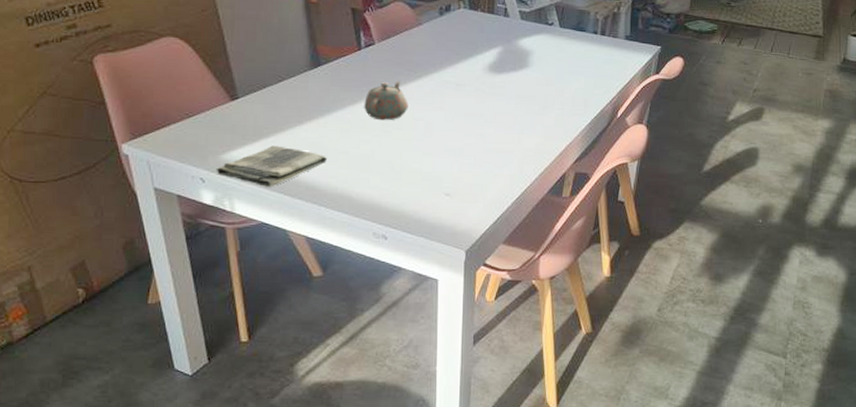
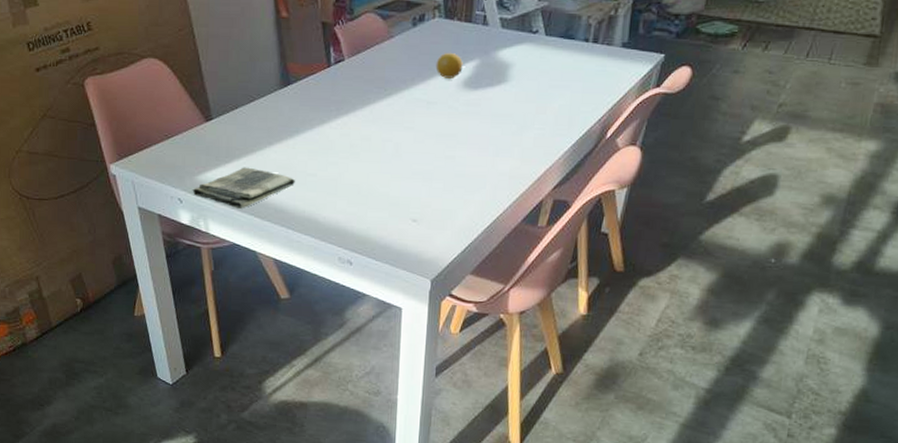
teapot: present [364,81,409,121] -> none [332,99,377,142]
fruit: none [462,40,488,63] -> present [435,53,463,78]

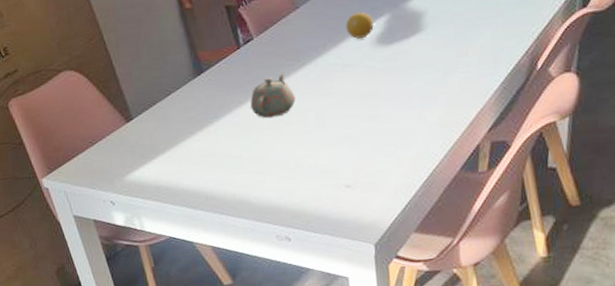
dish towel: present [192,167,295,209] -> none [122,160,222,202]
teapot: none [332,99,377,142] -> present [250,73,296,119]

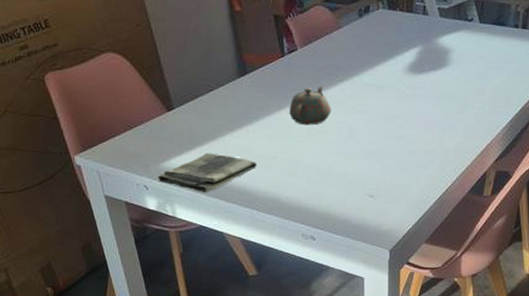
dish towel: none [122,160,222,202] -> present [157,153,257,192]
fruit: present [345,12,374,39] -> none [382,41,407,64]

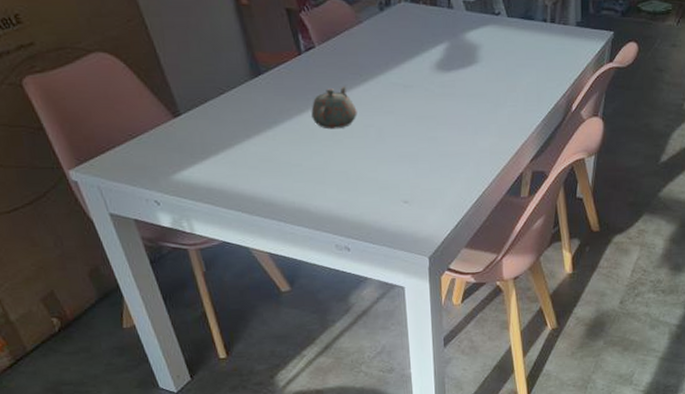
dish towel: present [157,153,257,192] -> none [169,162,280,206]

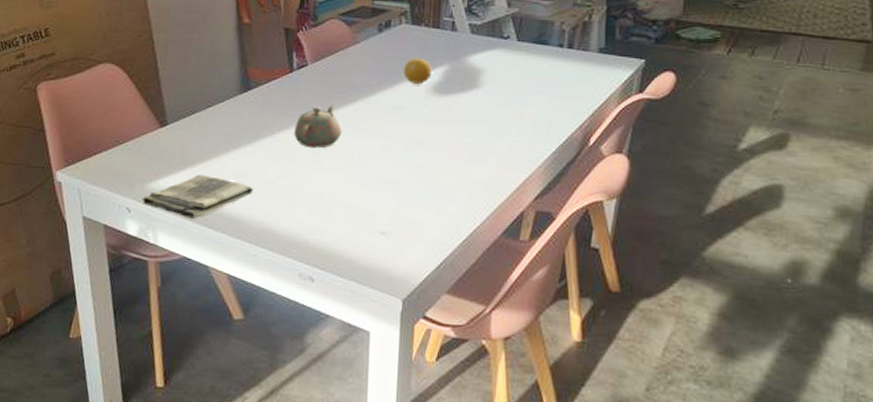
dish towel: none [169,162,280,206] -> present [142,174,253,219]
fruit: none [407,37,434,62] -> present [403,58,432,84]

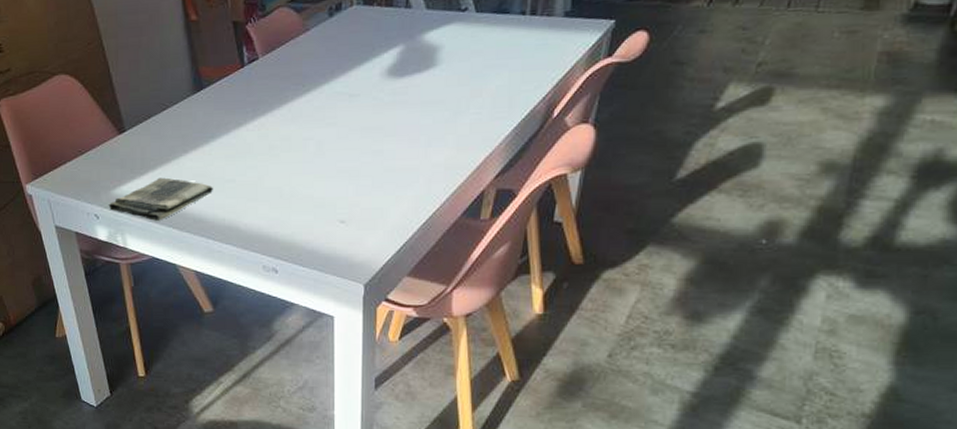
teapot: present [294,105,342,149] -> none [249,97,297,144]
fruit: present [403,58,432,84] -> none [356,41,386,68]

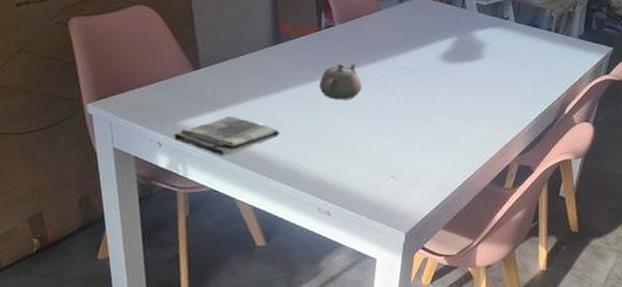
teapot: none [249,97,297,144] -> present [319,63,362,101]

